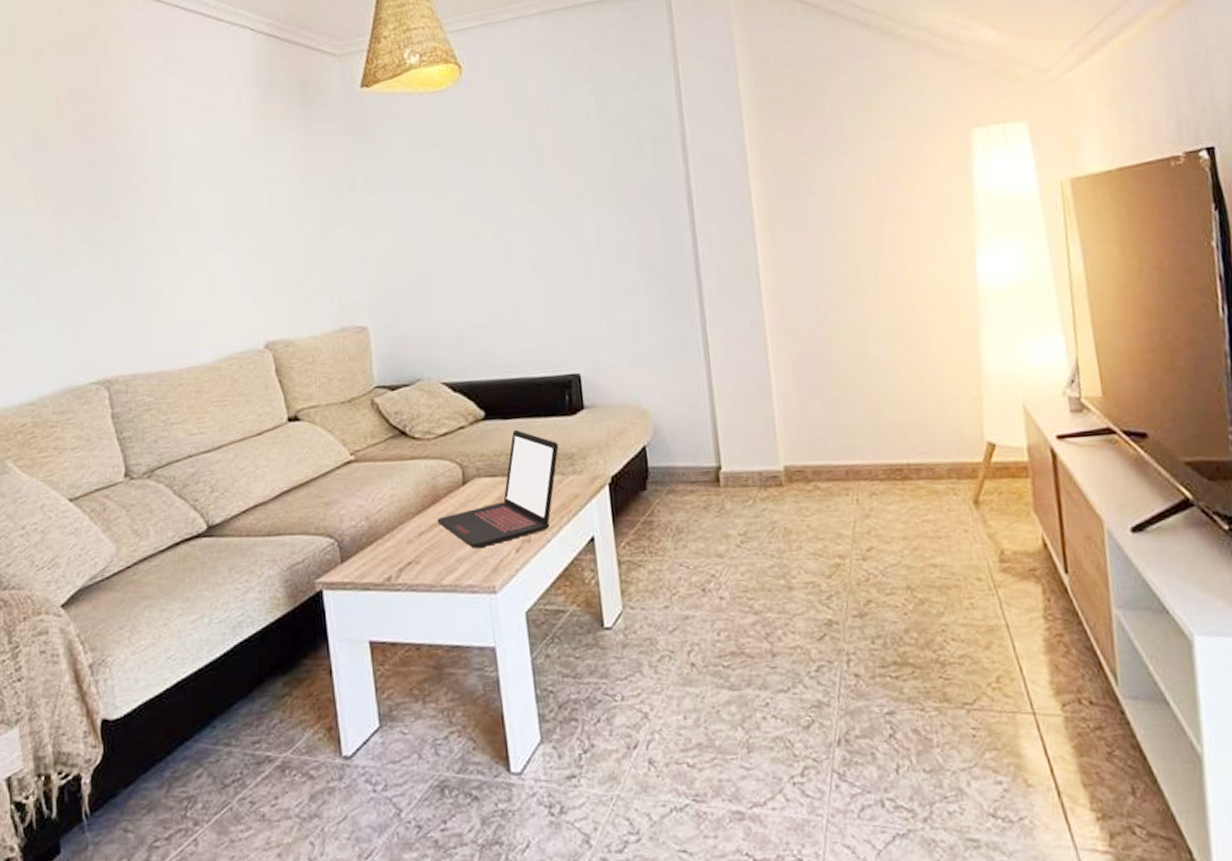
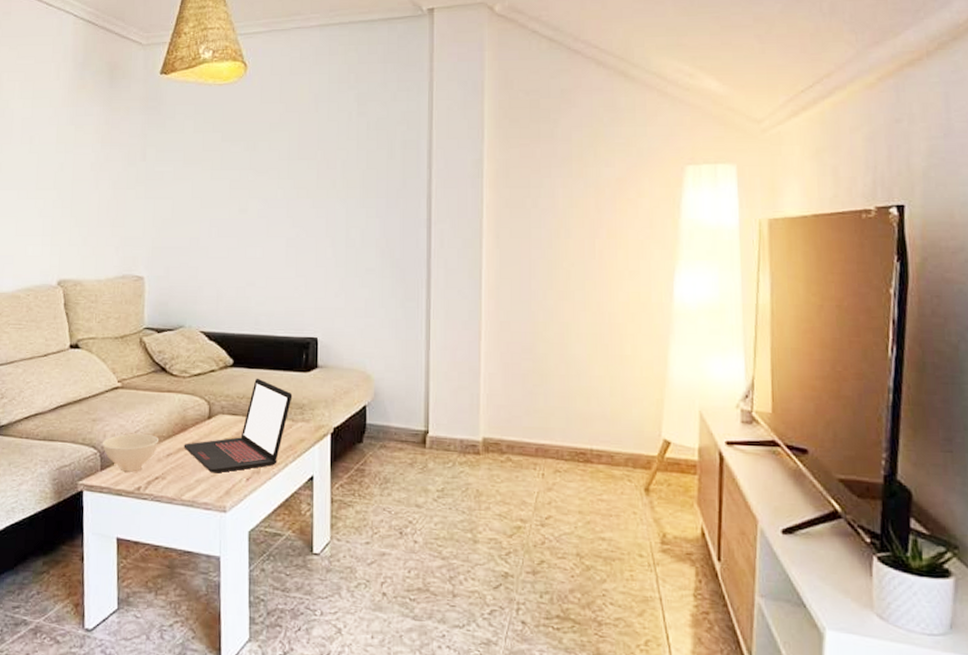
bowl: none [339,512,408,561] -> present [102,433,159,472]

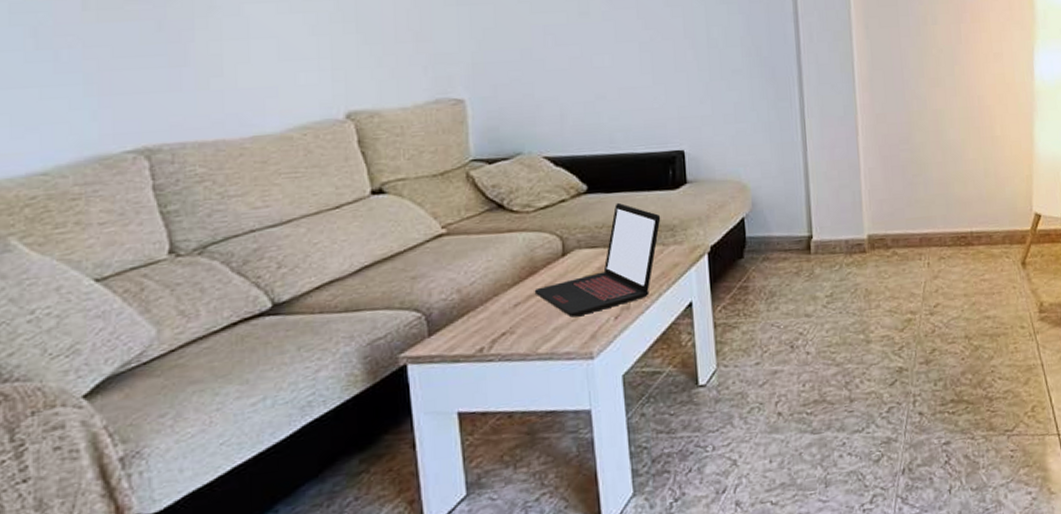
bowl: present [102,433,159,472] -> none [427,284,503,334]

